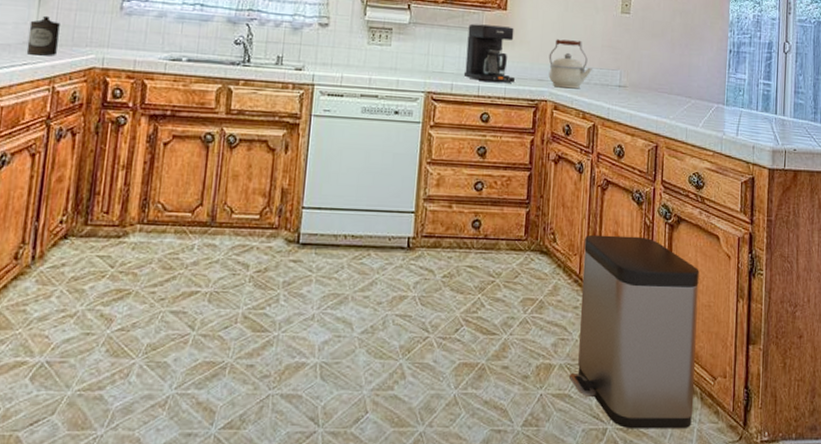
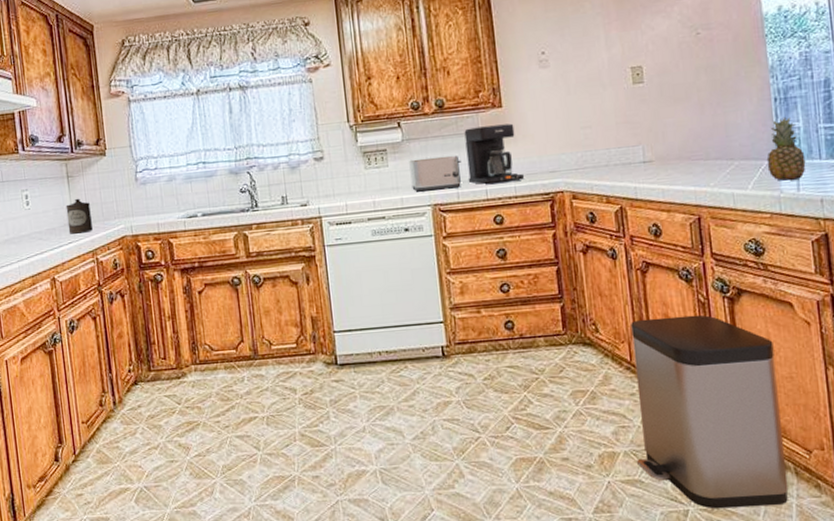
toaster: none [409,43,461,80] -> present [409,155,462,192]
kettle: present [548,39,592,89] -> none [557,123,609,176]
fruit: none [716,67,746,125] -> present [766,116,806,181]

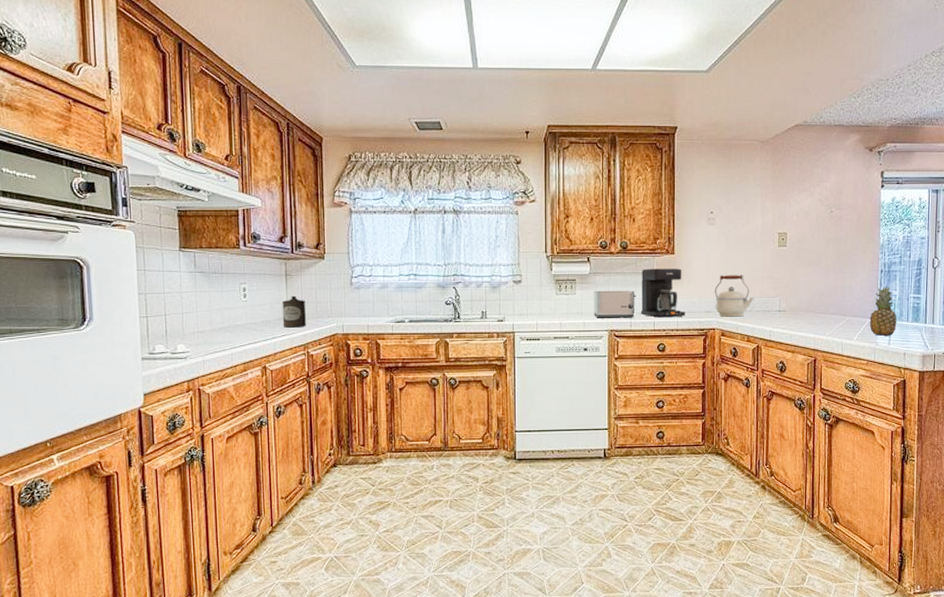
kettle: none [557,123,609,176] -> present [714,275,754,317]
pedal bin: present [631,314,789,509] -> none [746,436,857,588]

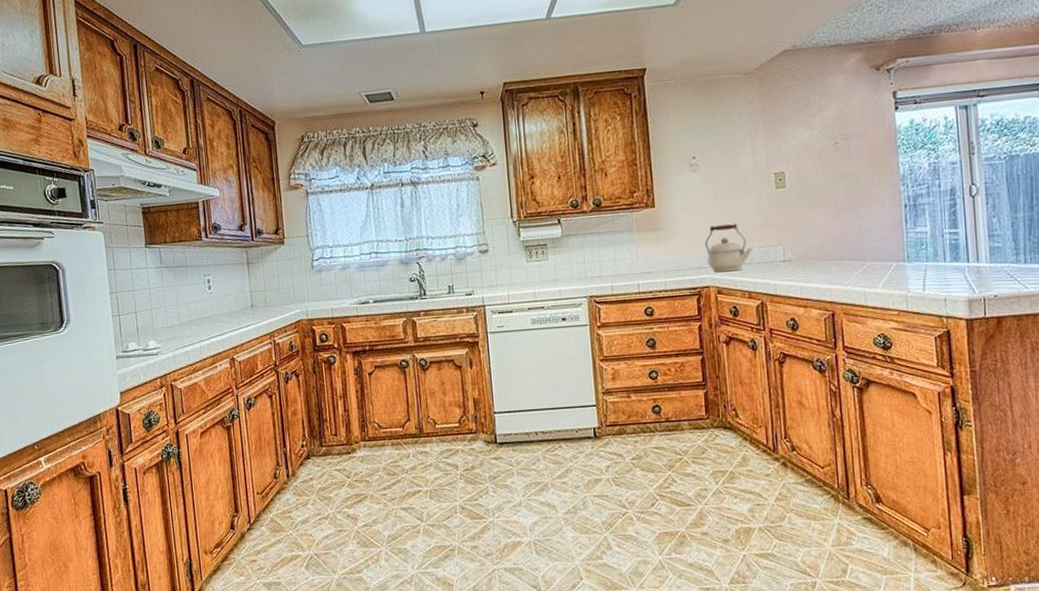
canister: present [282,295,306,328] -> none [245,283,271,317]
toaster: present [594,290,637,318] -> none [568,250,616,284]
coffee maker: present [640,268,686,318] -> none [619,222,675,279]
fruit: present [869,285,897,336] -> none [896,222,932,281]

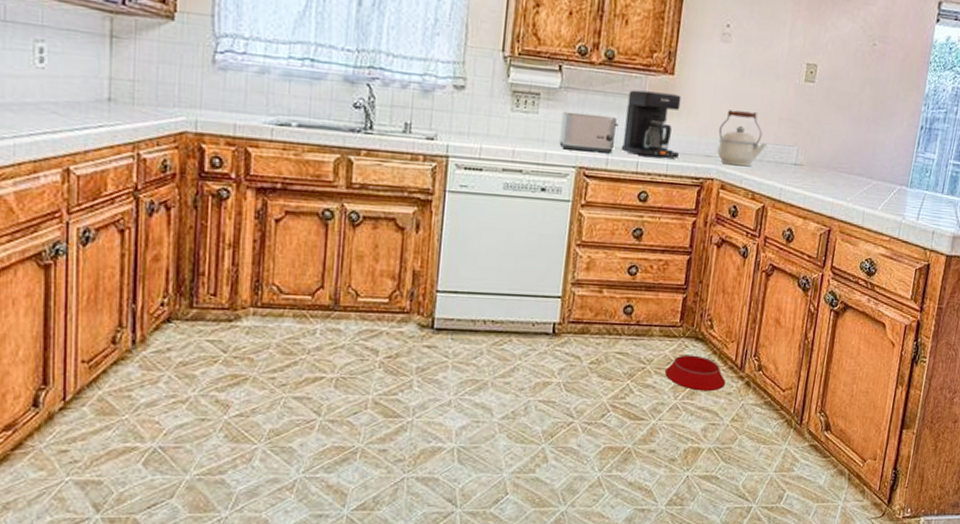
toaster: none [568,250,616,284] -> present [559,111,619,154]
coffee maker: none [619,222,675,279] -> present [620,90,682,159]
pet bowl: none [702,443,762,475] -> present [665,355,725,390]

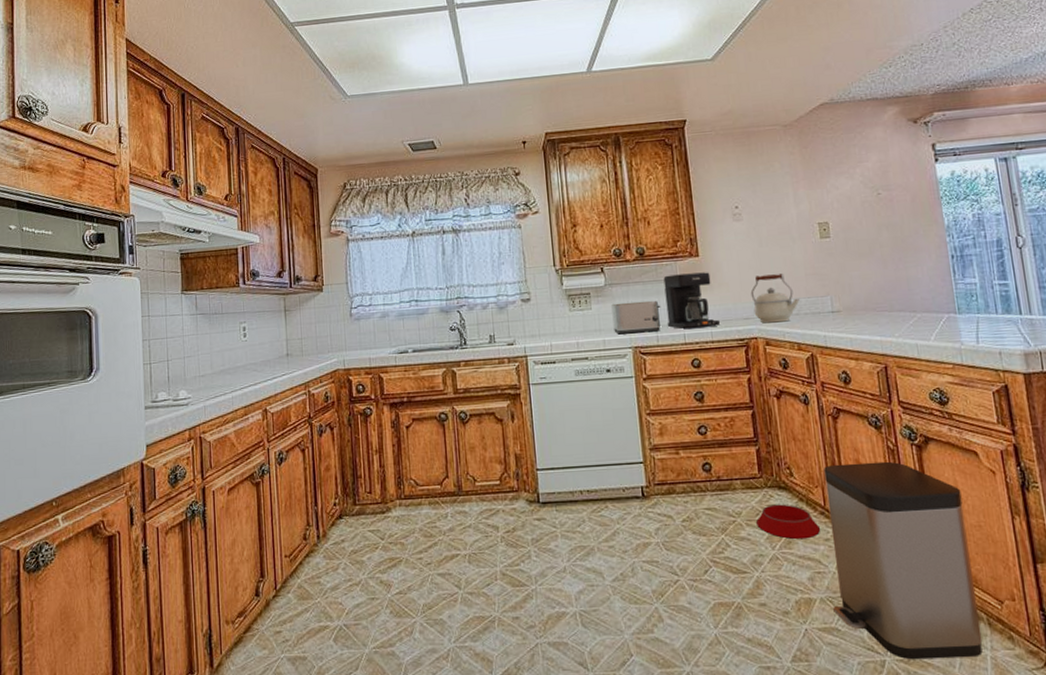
pedal bin: none [717,321,861,507] -> present [824,461,983,660]

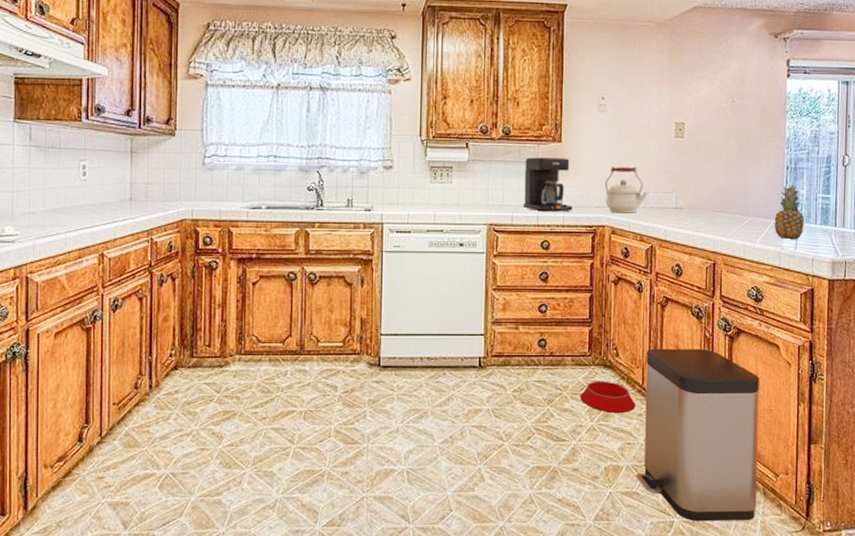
toaster: present [611,300,661,335] -> none [471,179,519,211]
fruit: none [947,273,984,333] -> present [774,184,805,239]

